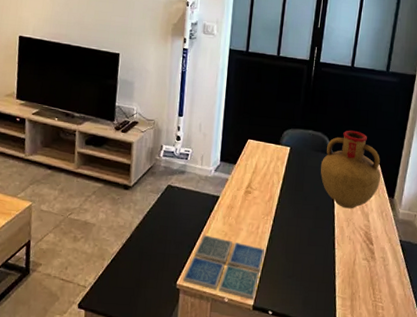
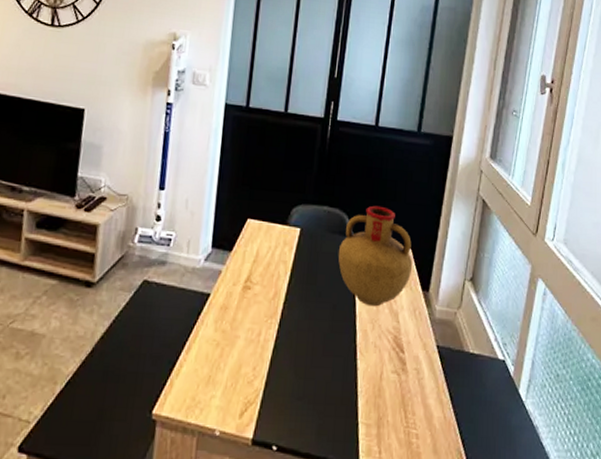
drink coaster: present [183,234,266,300] -> none [161,345,269,432]

